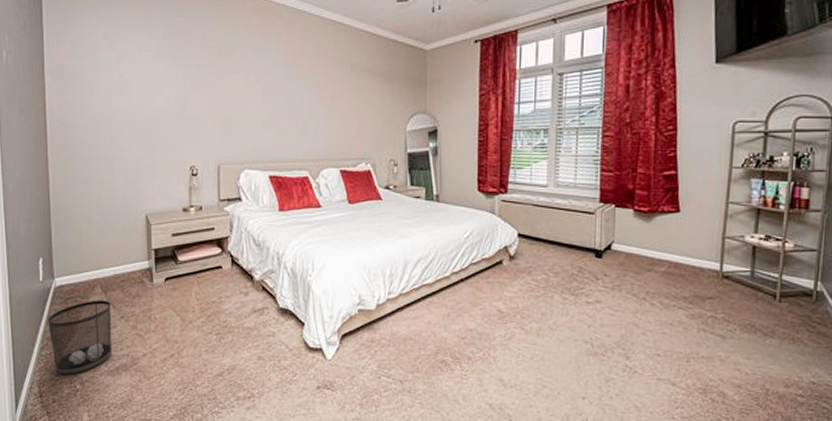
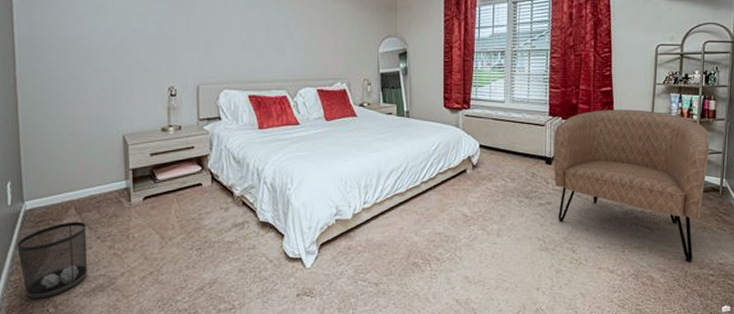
armchair: none [604,197,801,379] -> present [553,109,710,262]

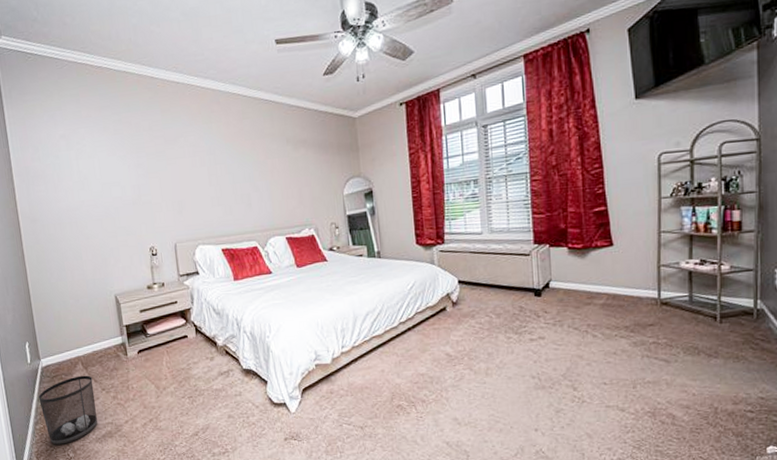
armchair: present [553,109,710,262] -> none [541,228,736,398]

